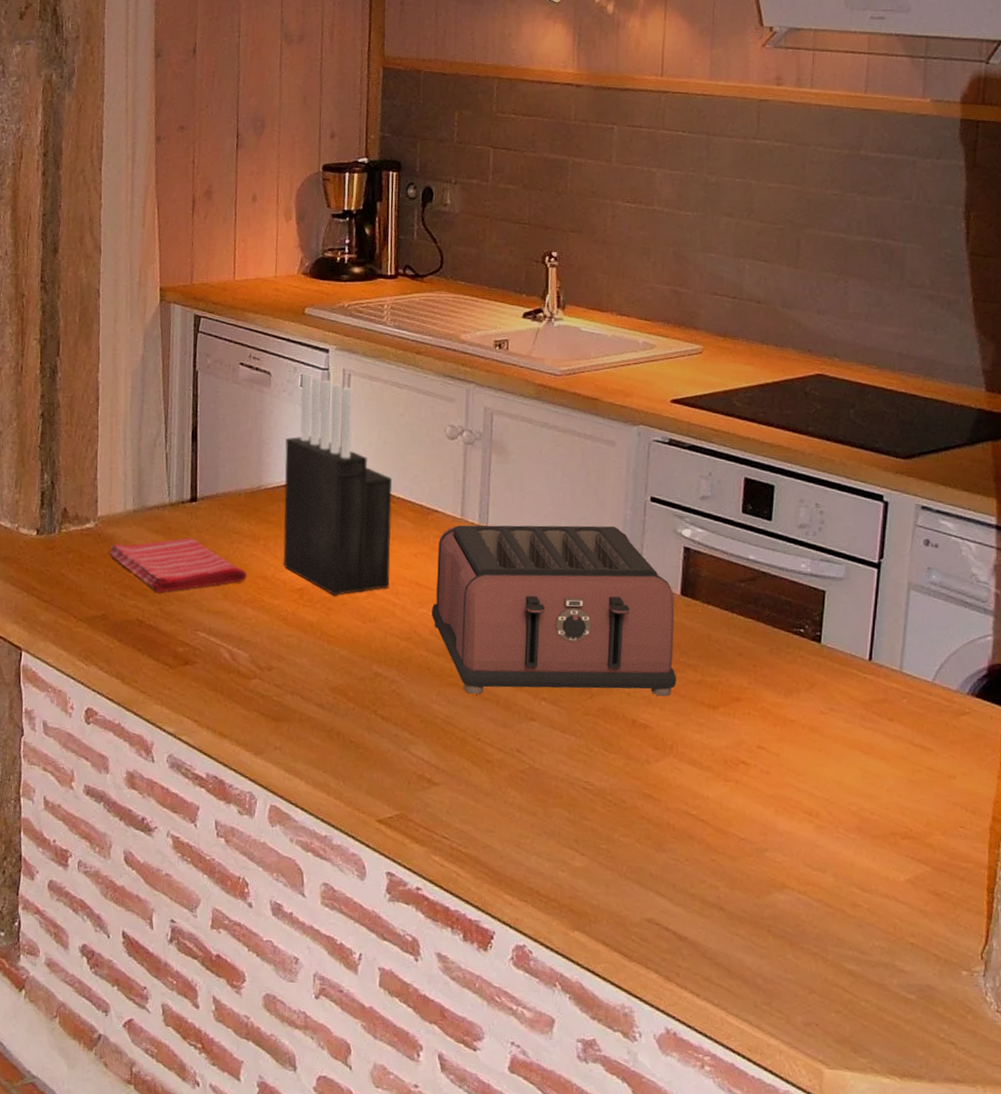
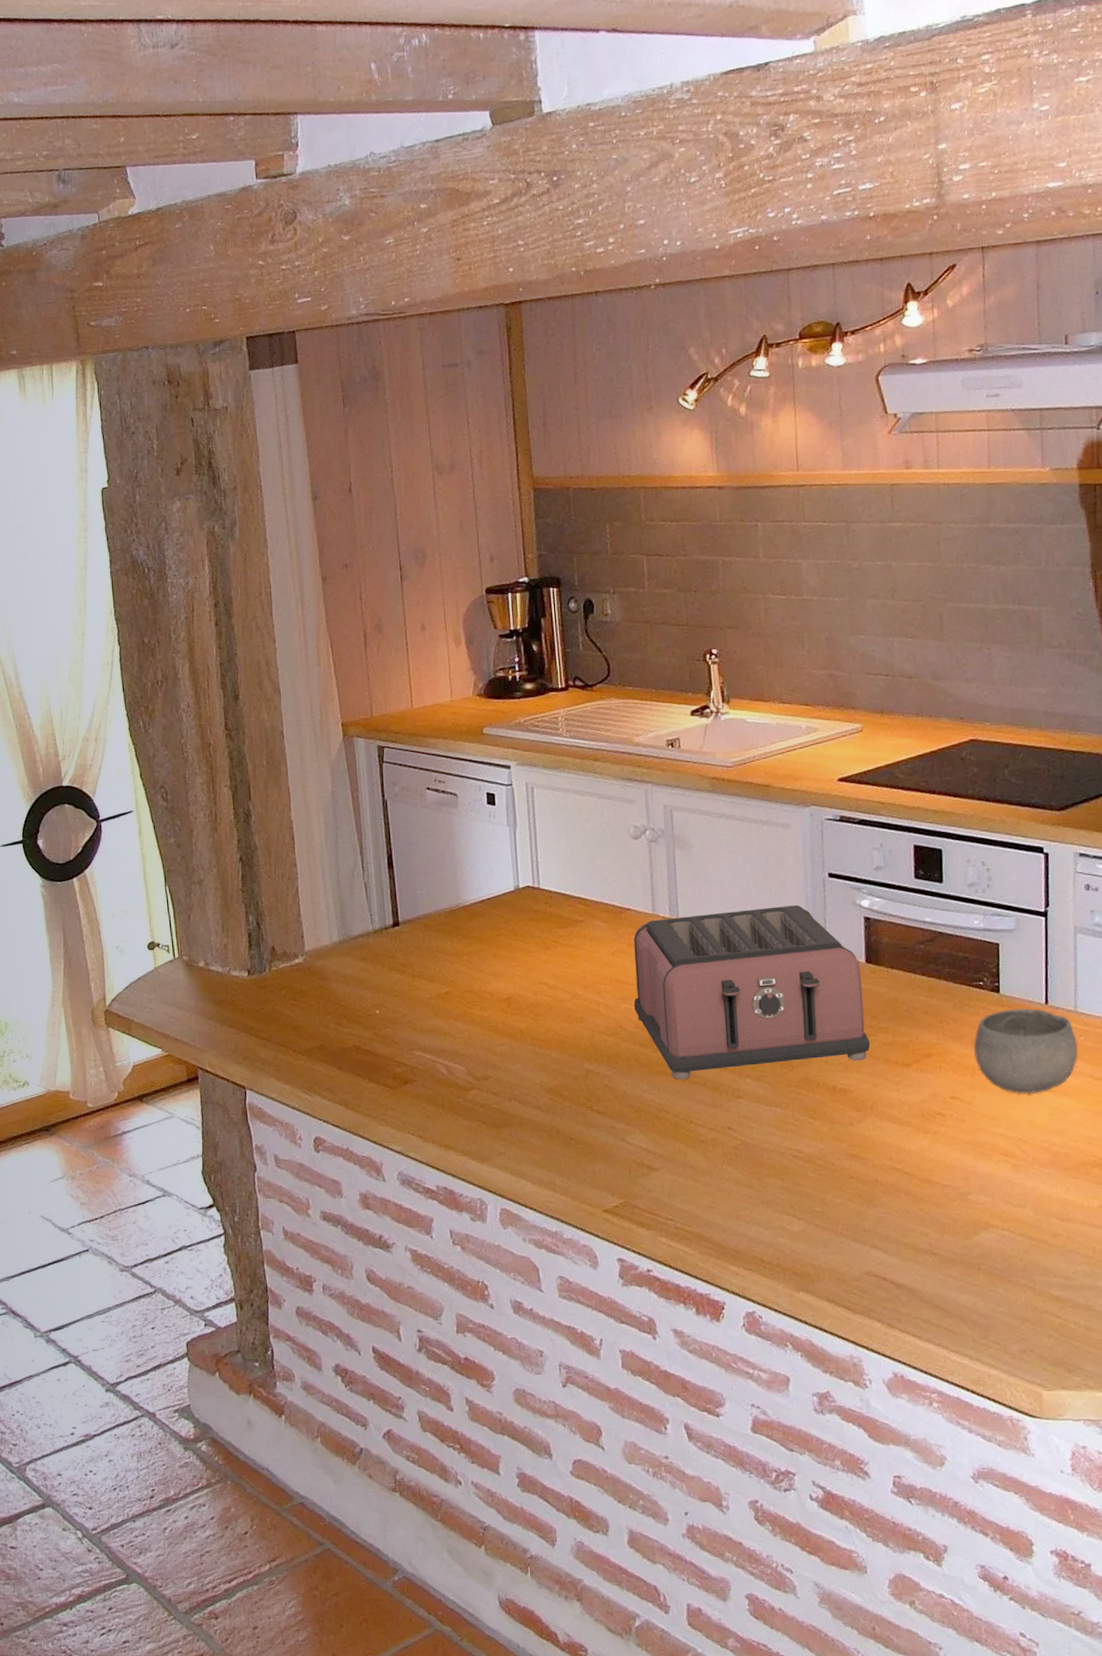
dish towel: present [109,538,247,593] -> none [320,962,455,1018]
knife block: present [283,372,392,596] -> none [478,790,592,1001]
bowl: none [787,661,899,754] -> present [974,1008,1078,1095]

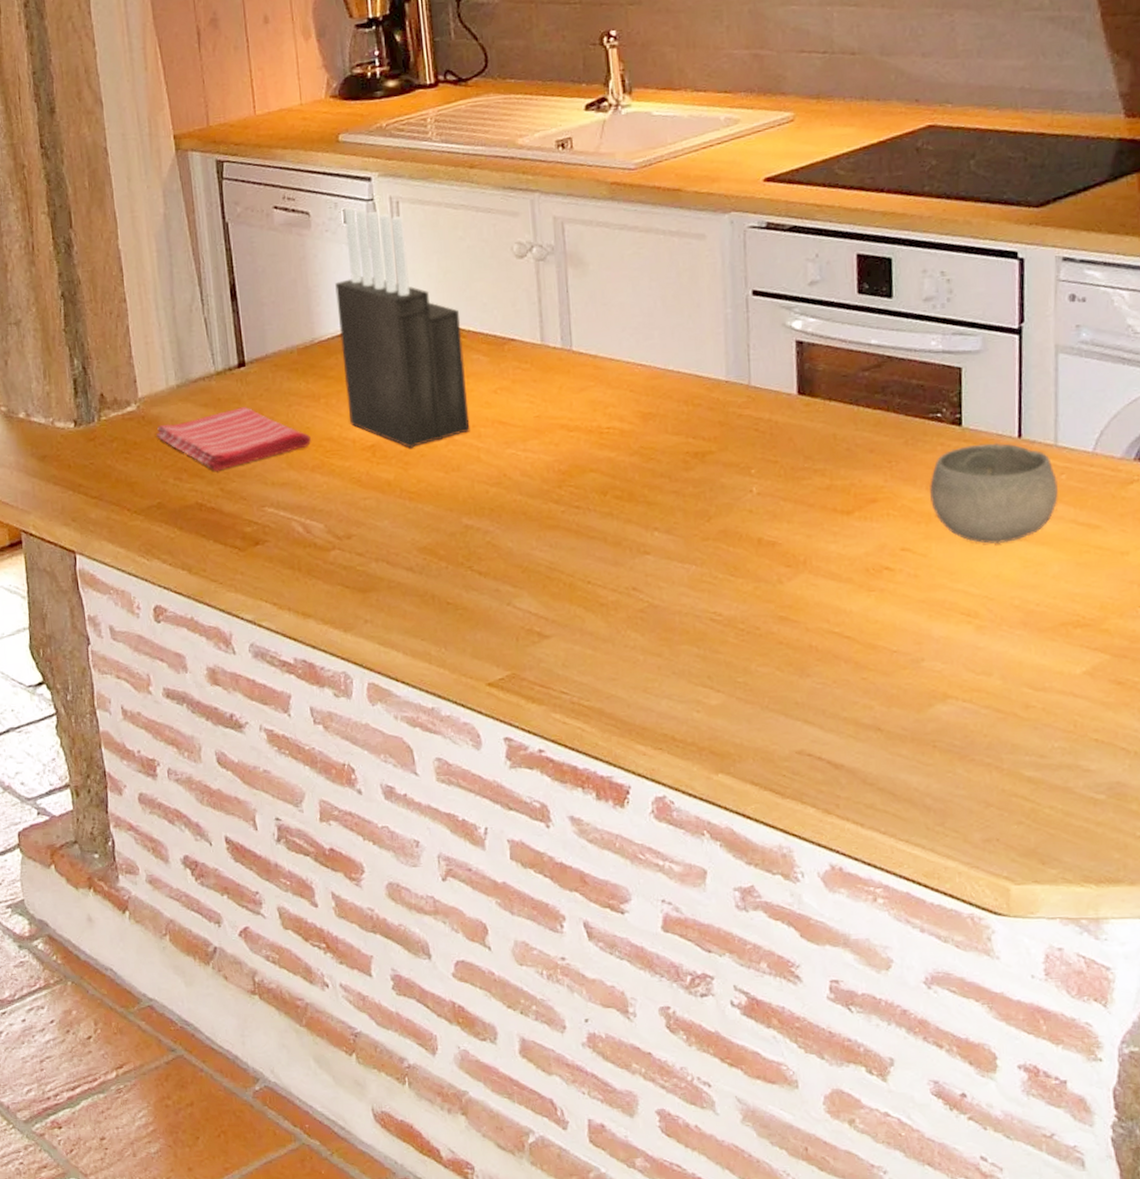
dish towel: none [320,962,455,1018] -> present [157,407,311,471]
knife block: none [478,790,592,1001] -> present [335,206,470,448]
toaster: present [633,905,871,1080] -> none [519,329,804,535]

